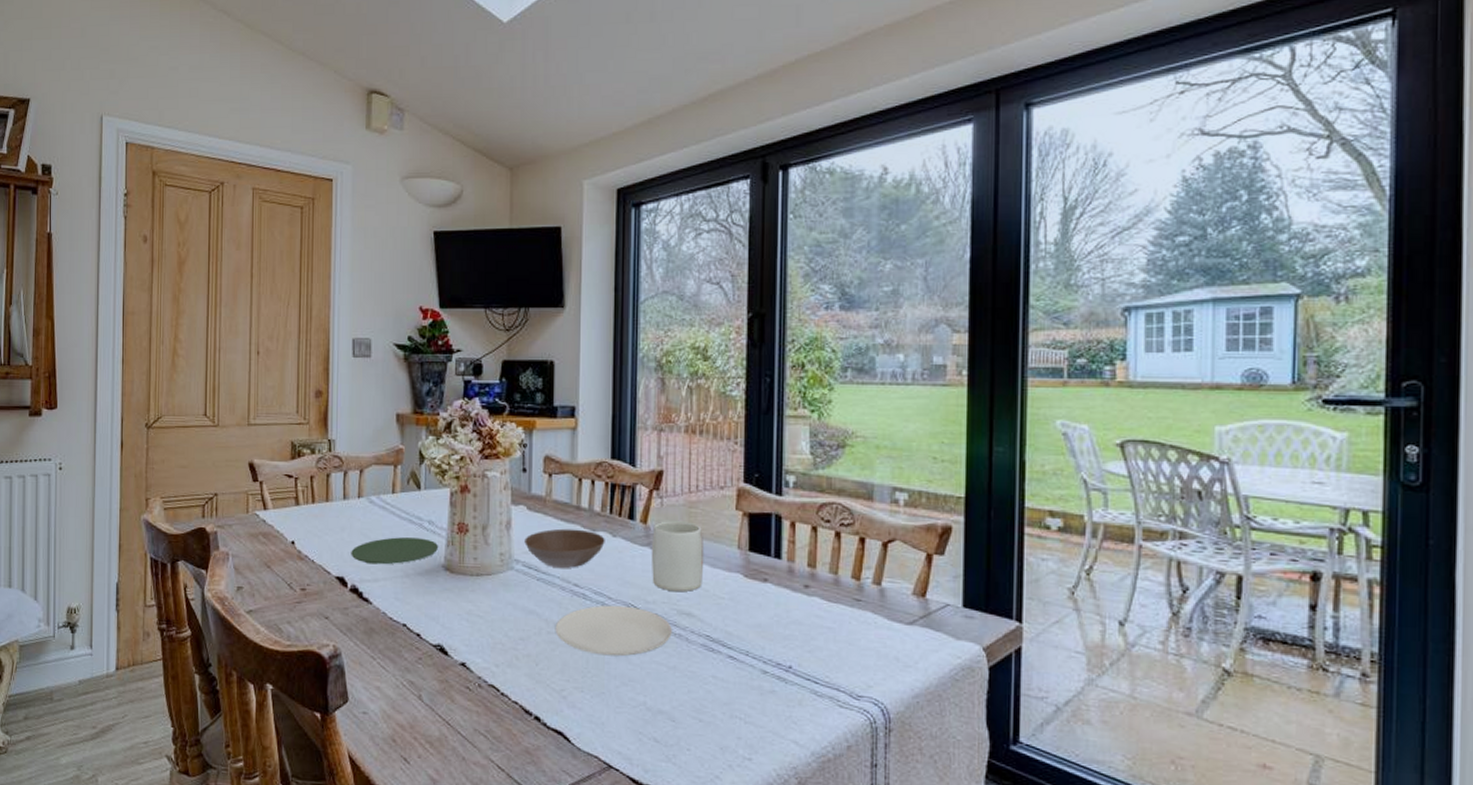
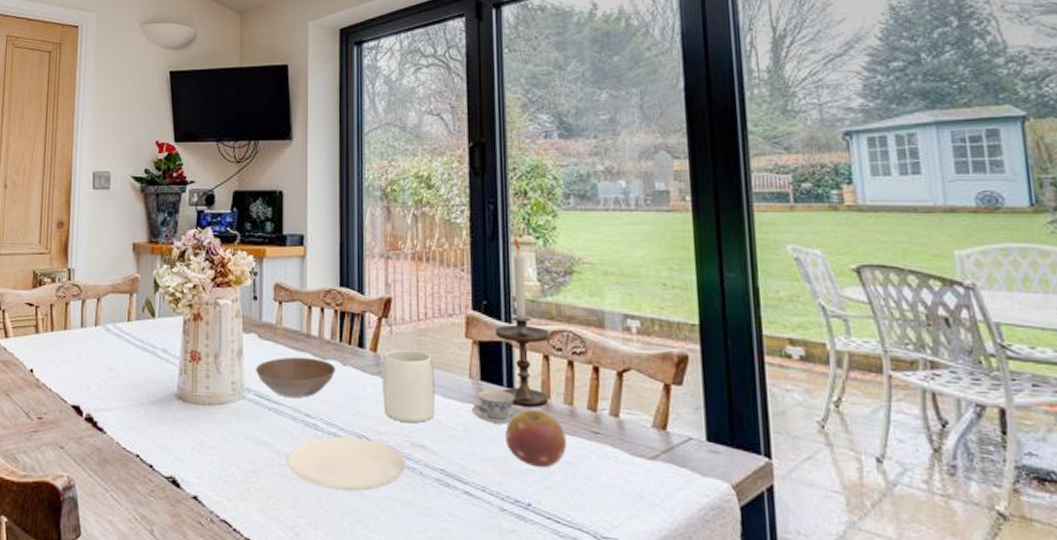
plate: present [351,537,438,565] -> none [87,365,171,393]
teacup: none [739,559,787,593] -> present [472,389,521,424]
candlestick: none [765,409,819,576] -> present [494,236,550,407]
fruit: none [771,578,830,633] -> present [505,409,567,468]

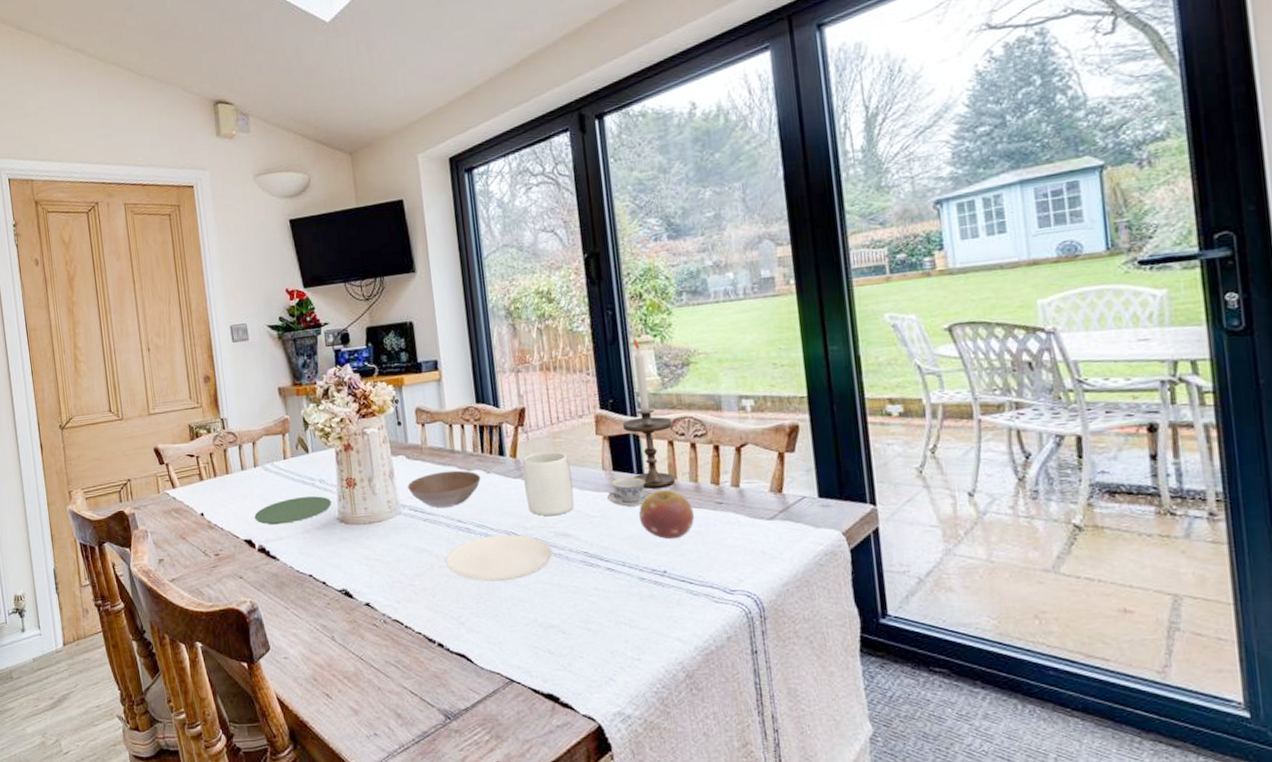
plate: none [87,365,171,393] -> present [254,496,331,525]

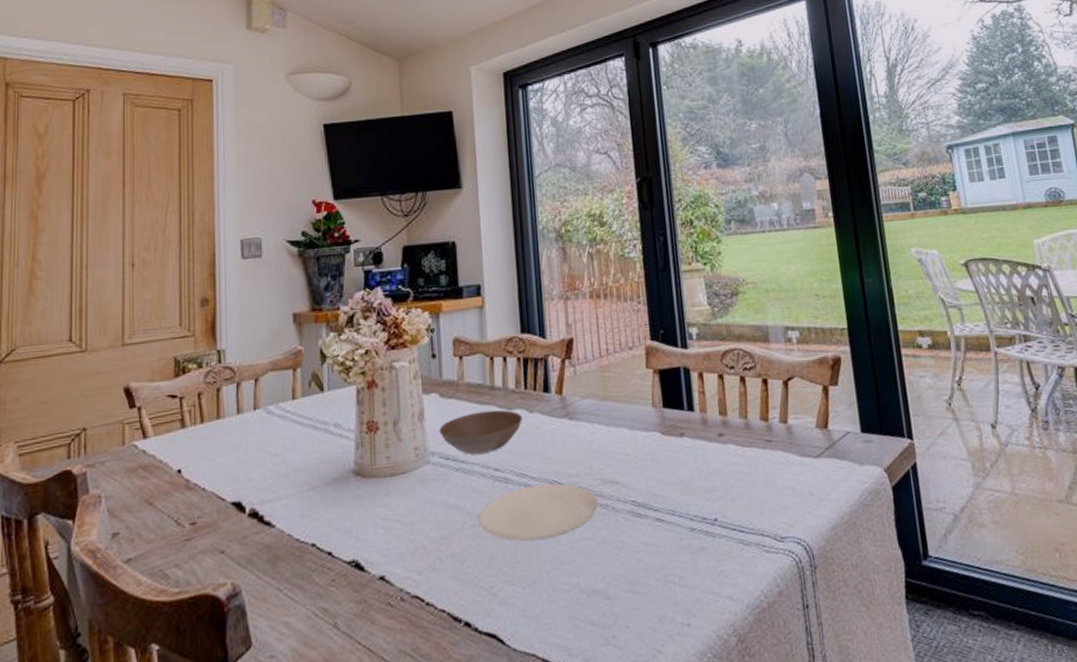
plate: present [254,496,331,525] -> none [248,444,346,482]
mug: present [522,451,575,516] -> none [568,386,623,461]
teacup: present [607,476,651,507] -> none [657,413,702,448]
candlestick: present [622,337,675,489] -> none [672,265,725,427]
fruit: present [639,490,695,540] -> none [689,427,745,483]

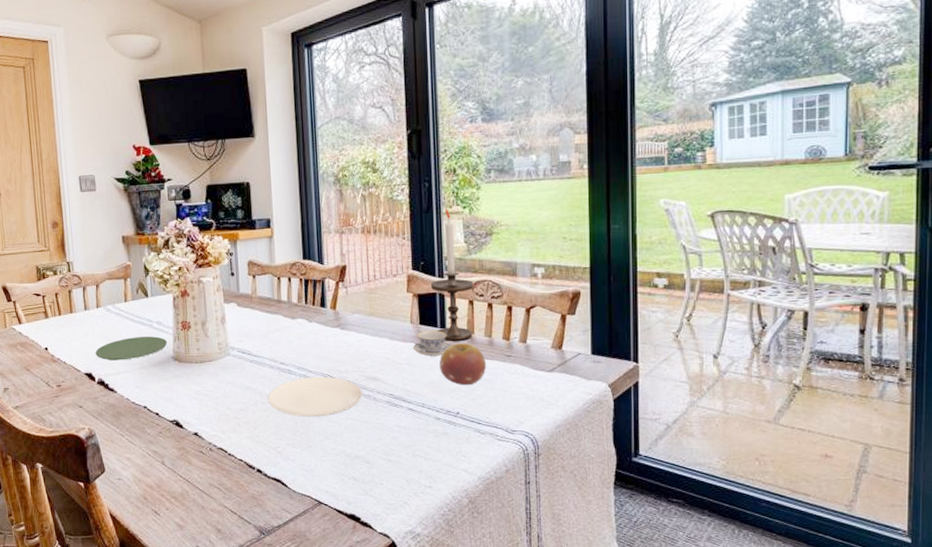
plate: none [248,444,346,482] -> present [95,336,167,361]
bowl: present [439,410,523,455] -> none [237,318,303,351]
teacup: none [657,413,702,448] -> present [413,330,451,356]
candlestick: none [672,265,725,427] -> present [430,207,474,341]
fruit: none [689,427,745,483] -> present [439,343,487,386]

